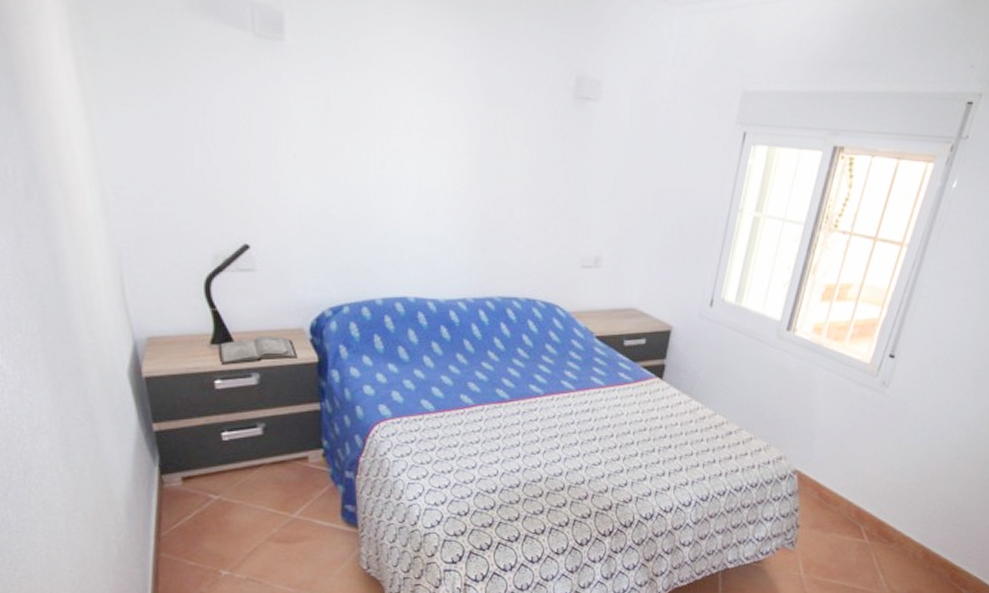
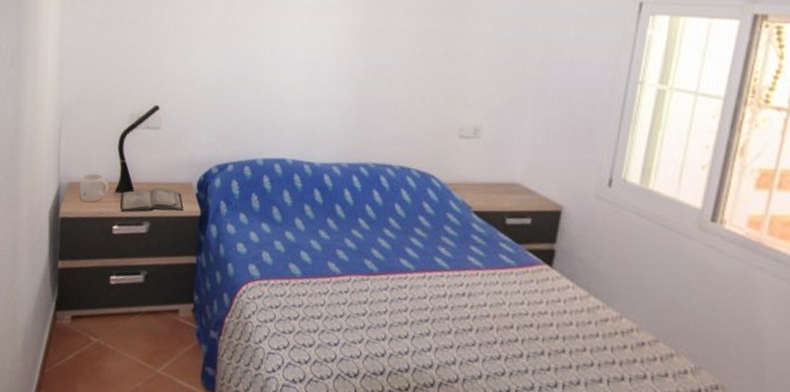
mug: none [160,324,202,358] -> present [78,172,109,203]

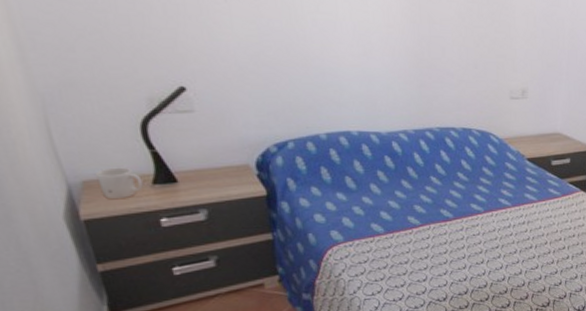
diary: present [120,187,185,213] -> none [160,173,247,205]

